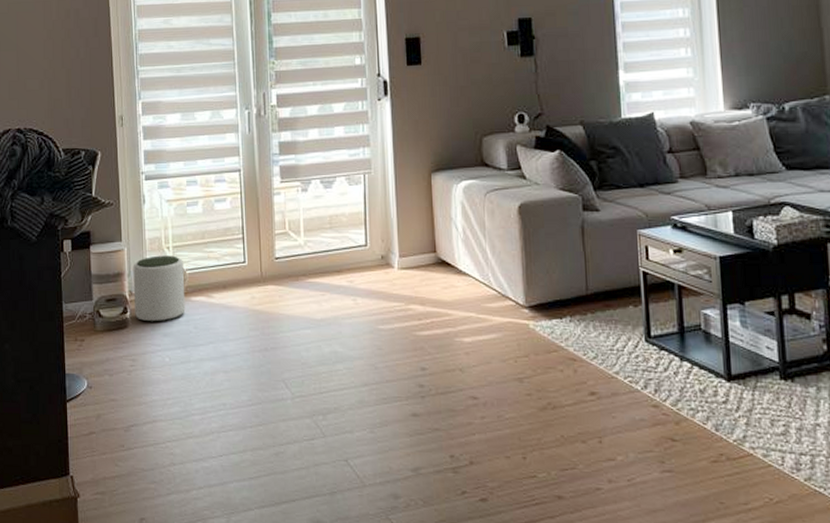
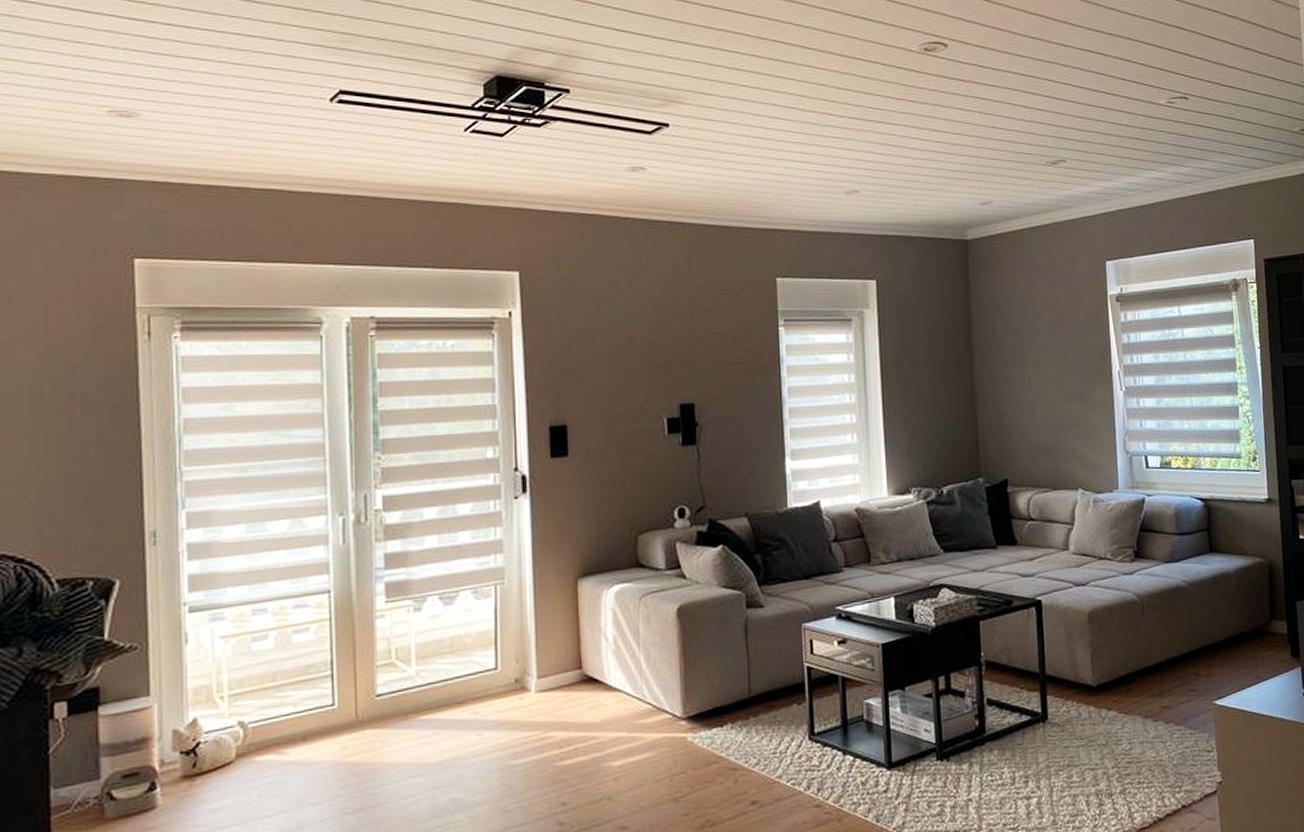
plant pot: present [133,255,186,322] -> none [166,706,246,798]

